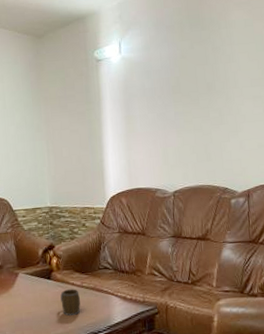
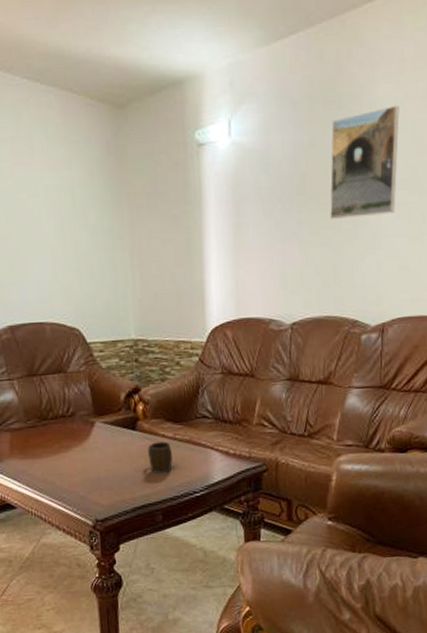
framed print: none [197,25,252,110] -> present [330,105,400,219]

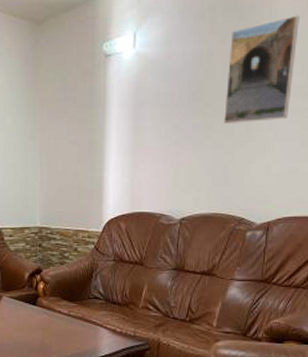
mug: present [148,441,173,474] -> none [45,317,66,344]

